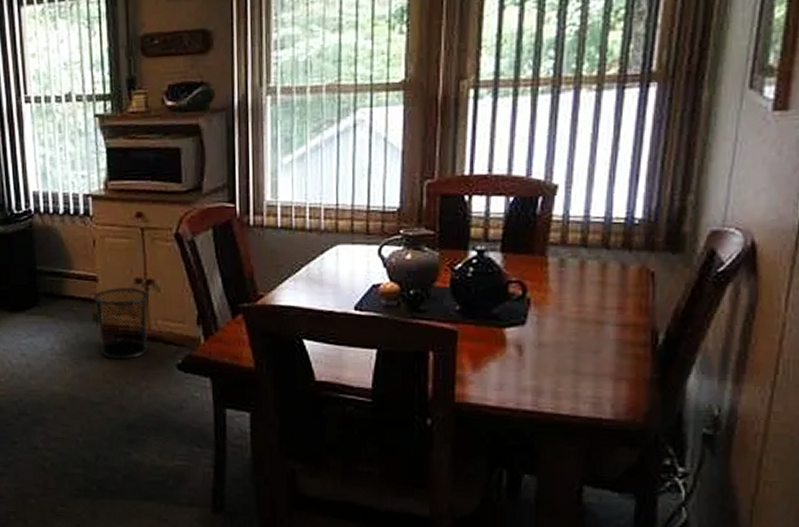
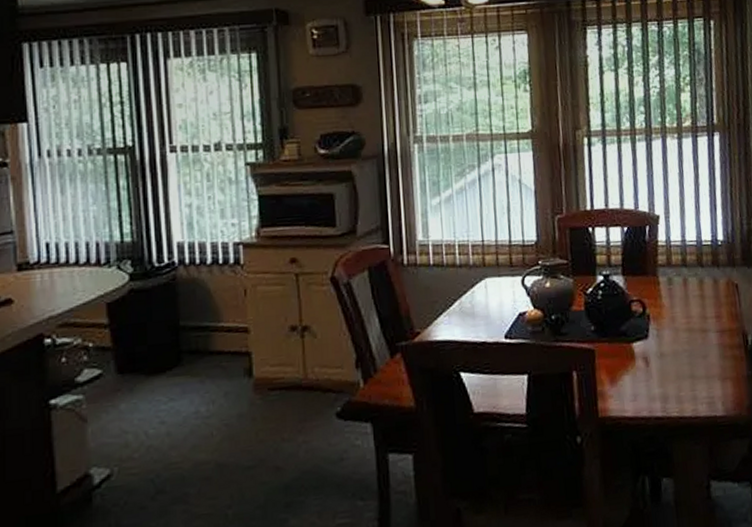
waste bin: present [93,288,150,358] -> none [244,336,306,415]

